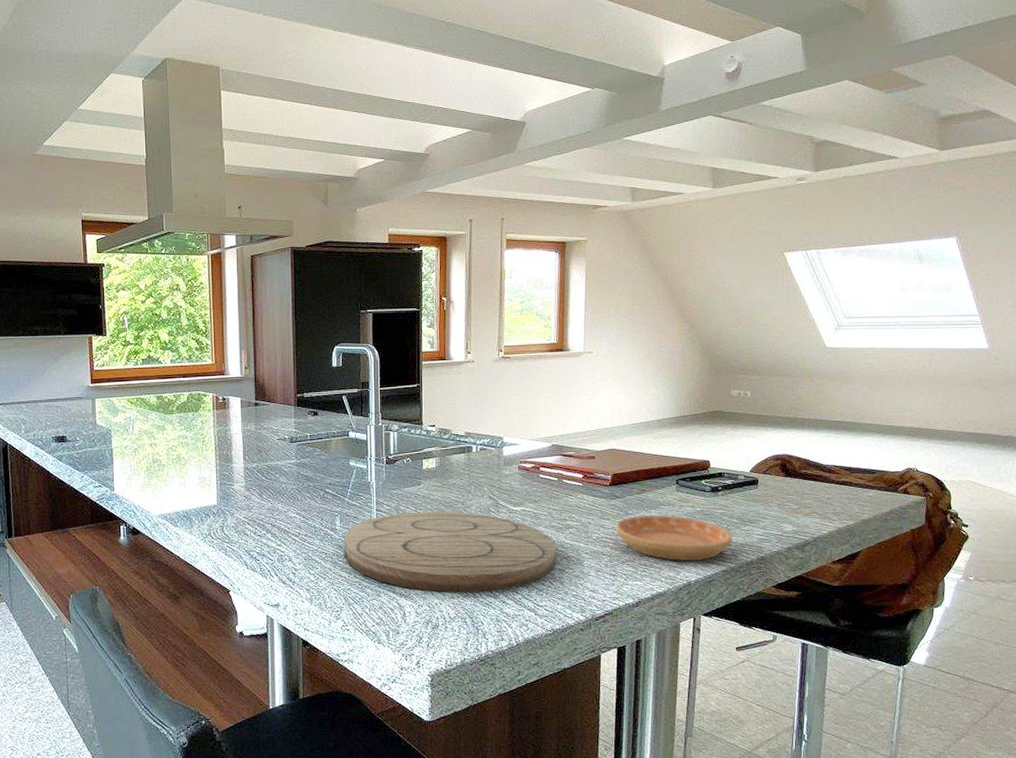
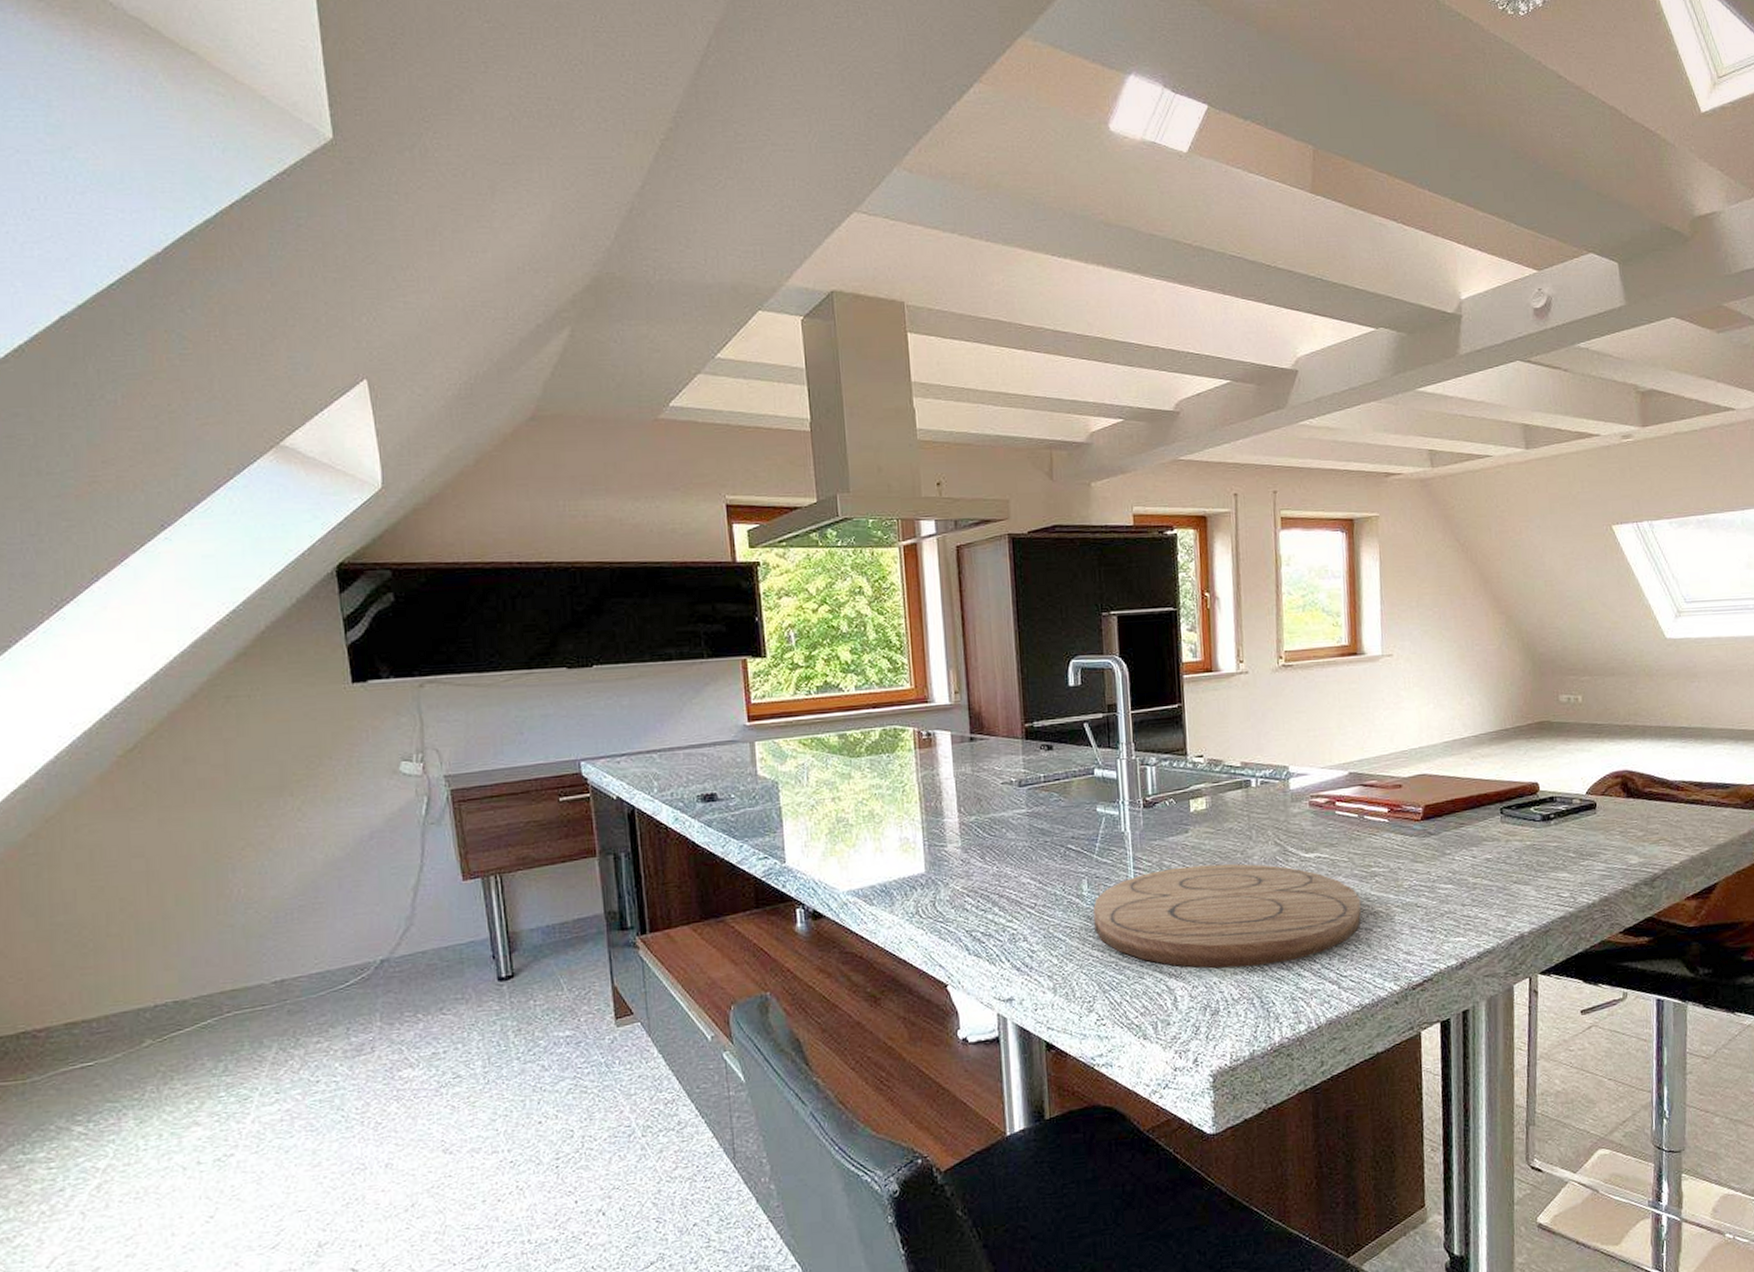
saucer: present [616,515,733,561] -> none [1431,853,1571,909]

